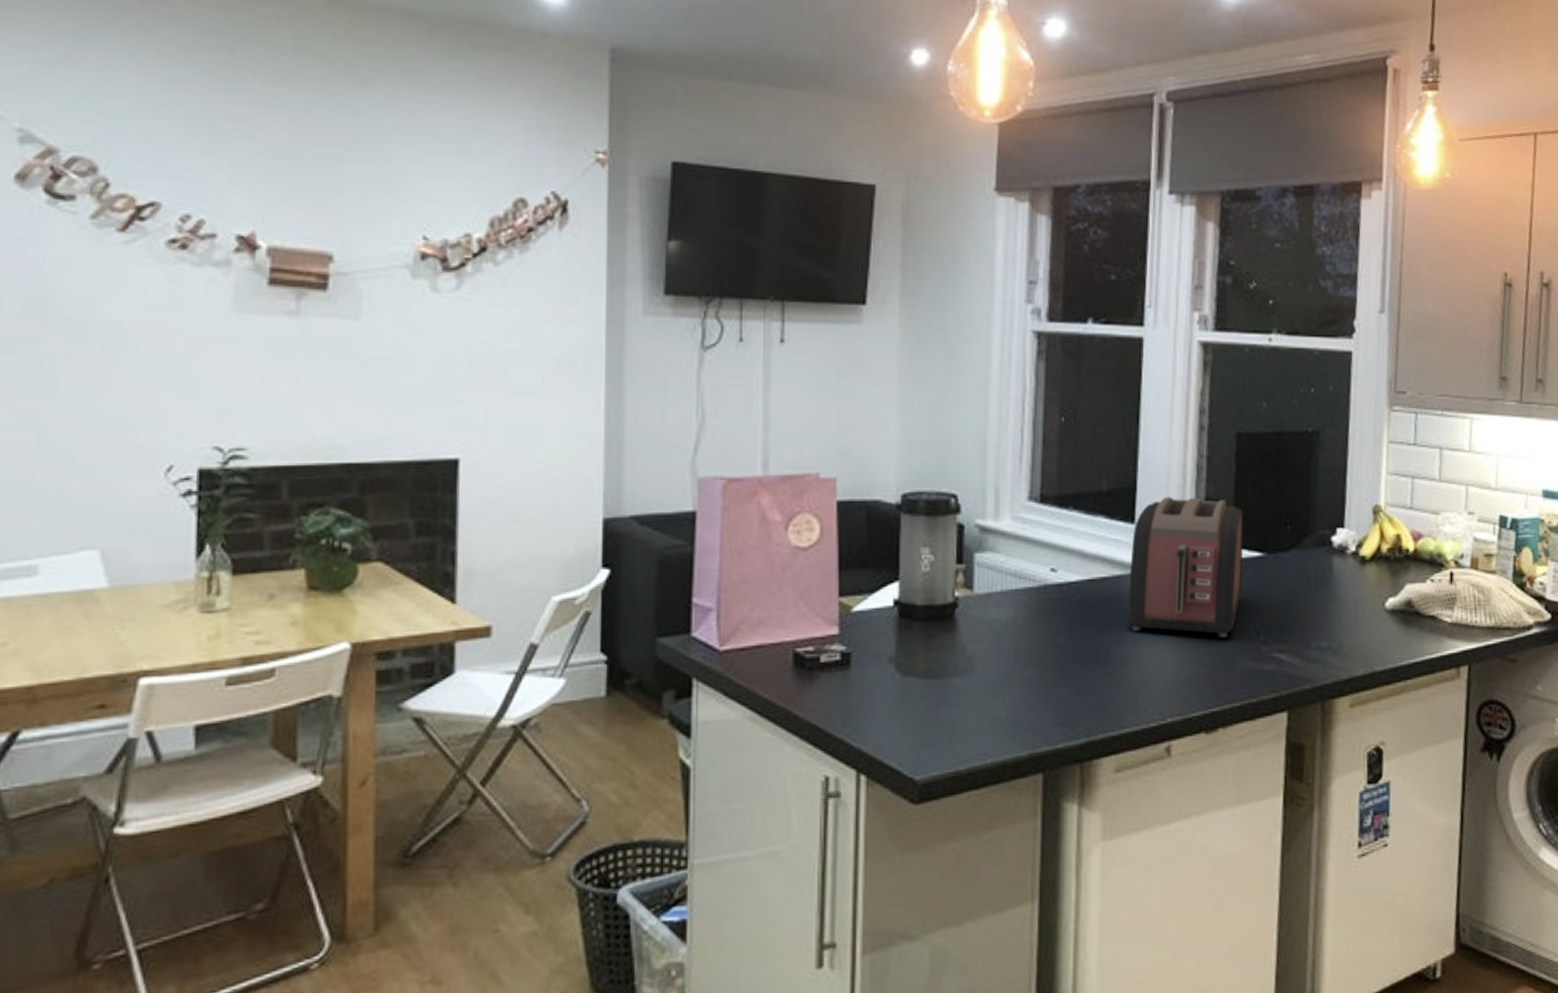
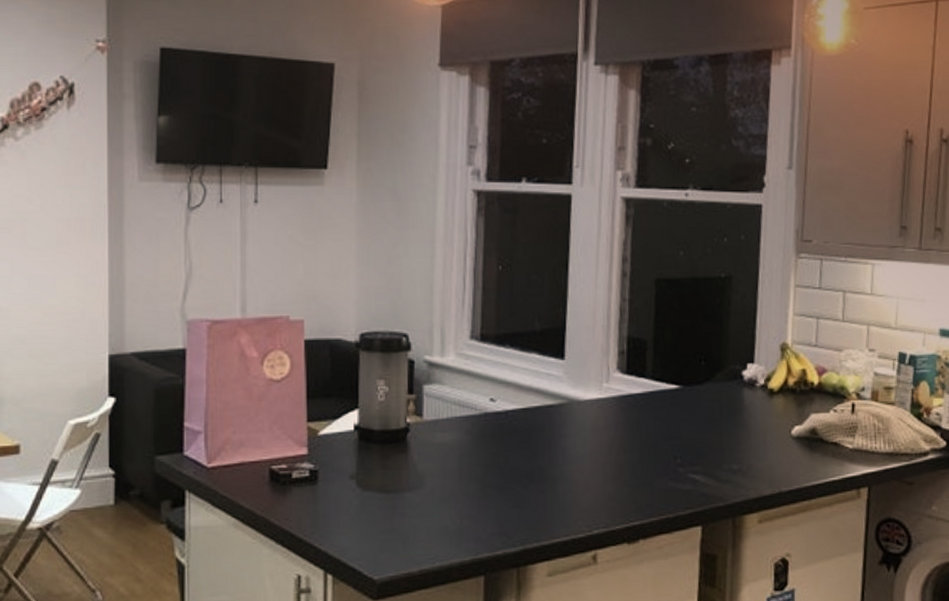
toaster: present [1126,496,1244,638] -> none [557,335,663,460]

